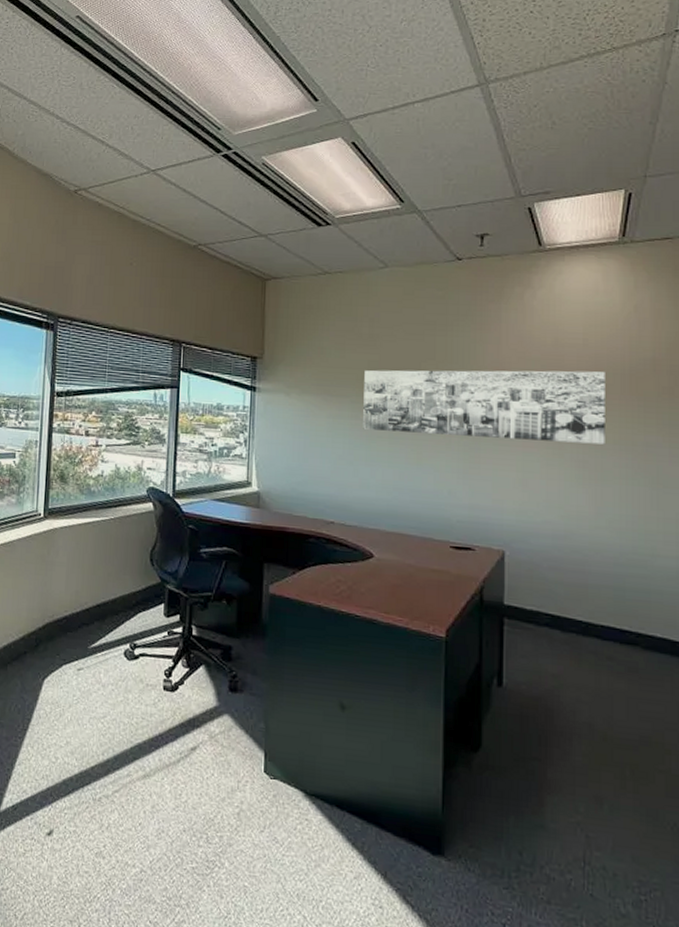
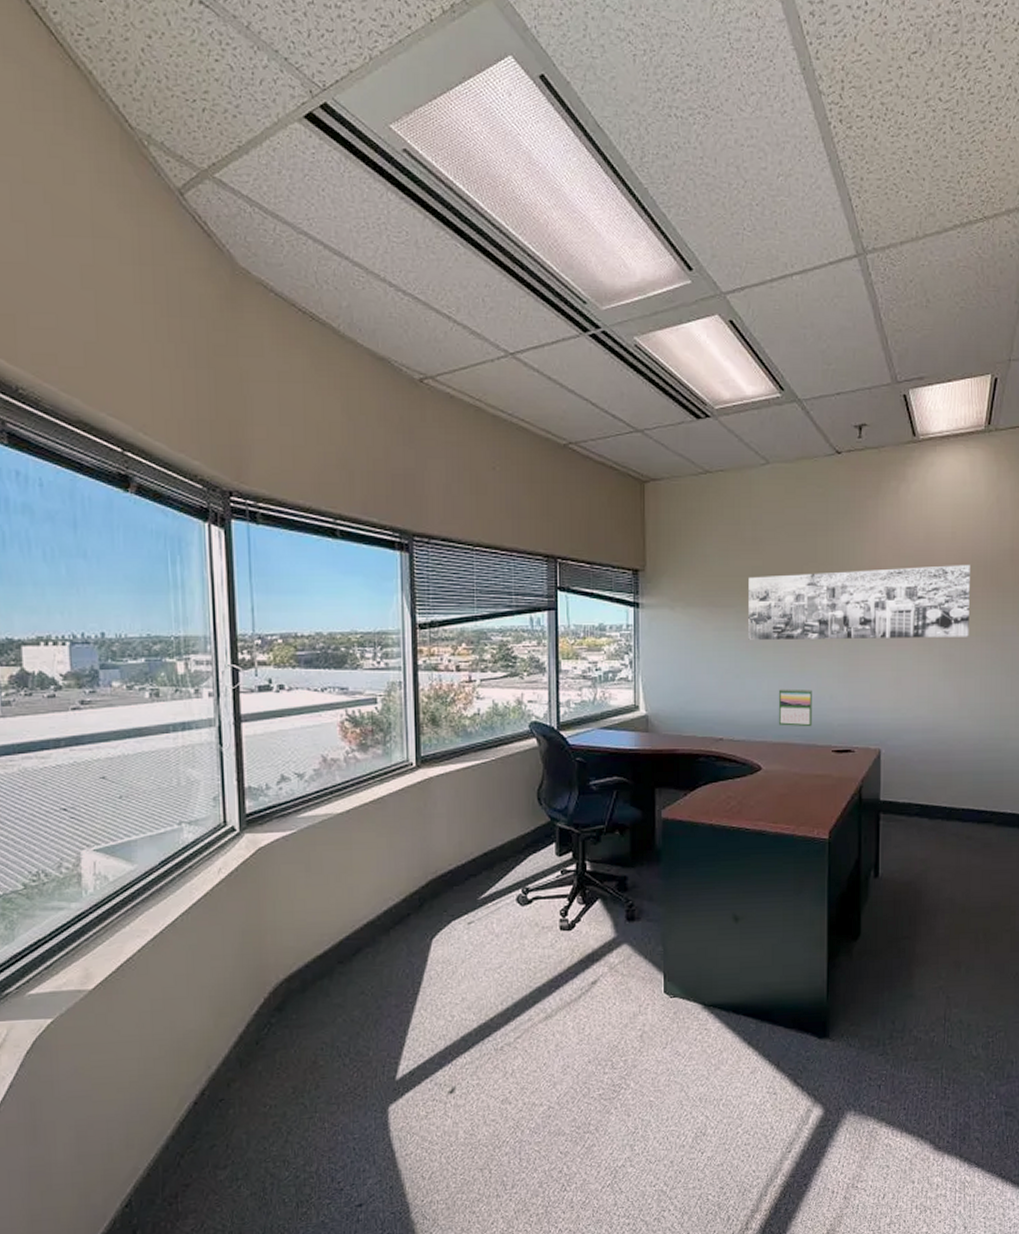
calendar: none [392,479,429,520] -> present [778,688,812,727]

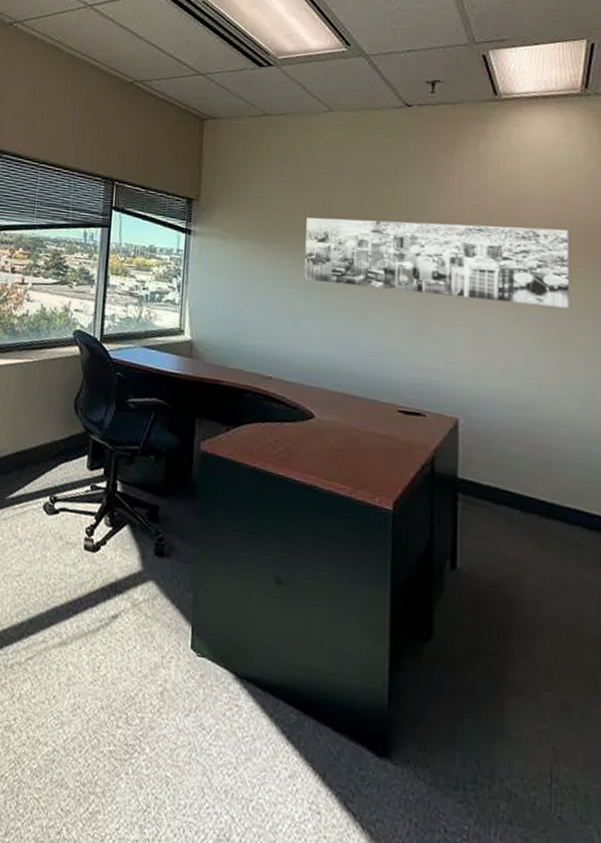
calendar: present [778,688,812,727] -> none [335,334,375,381]

